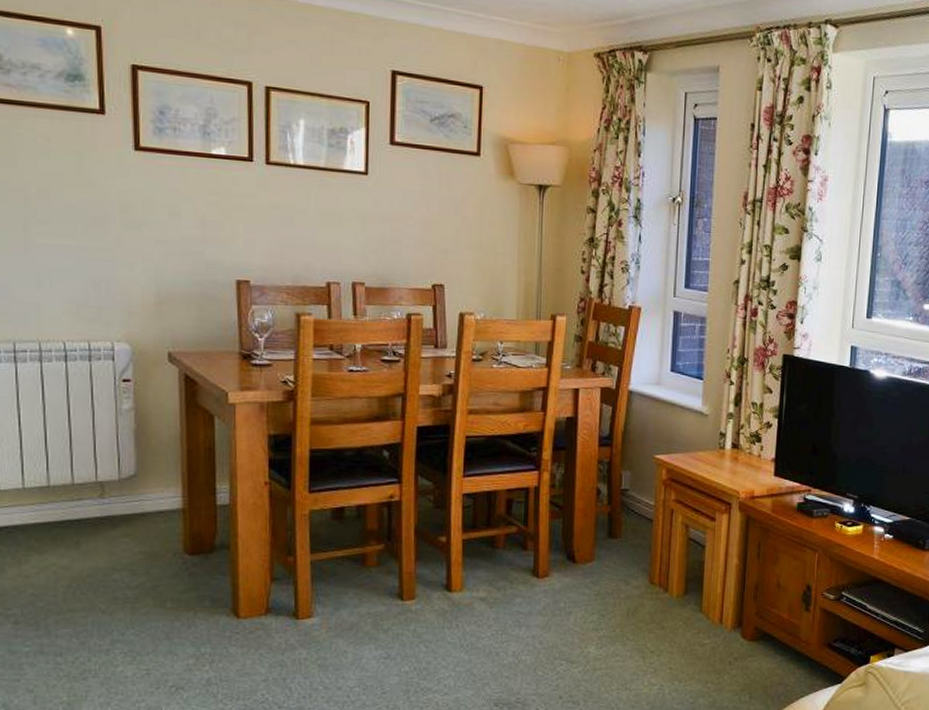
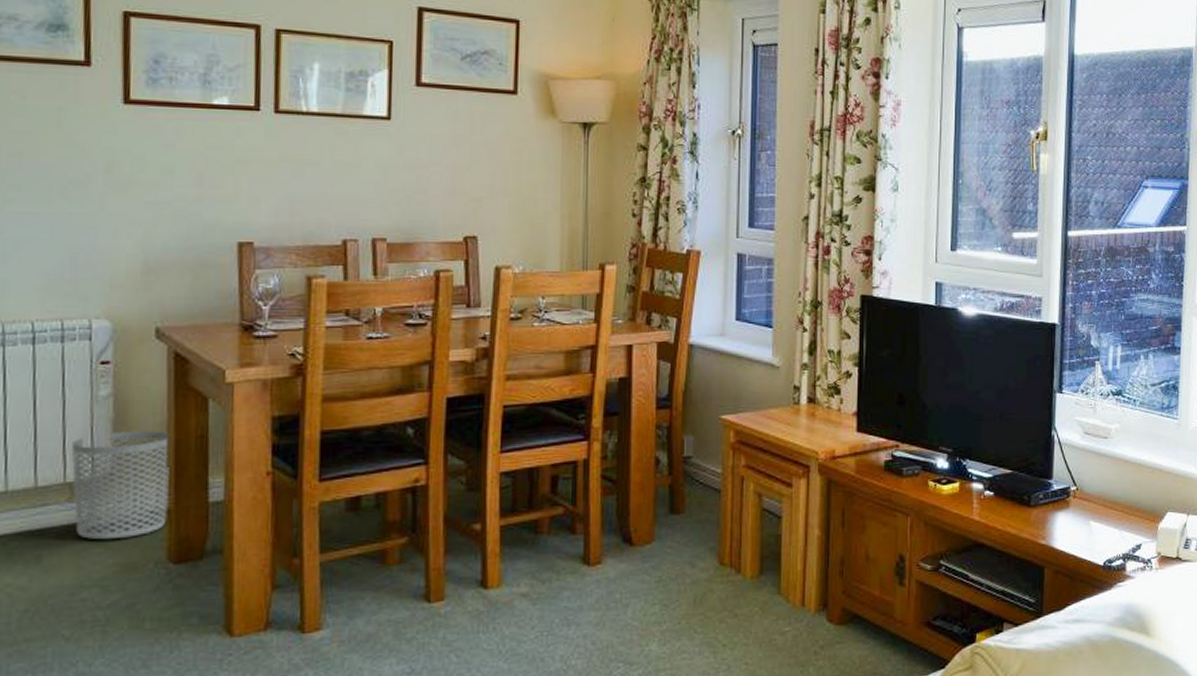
waste bin: none [100,440,184,532] -> present [71,431,171,540]

